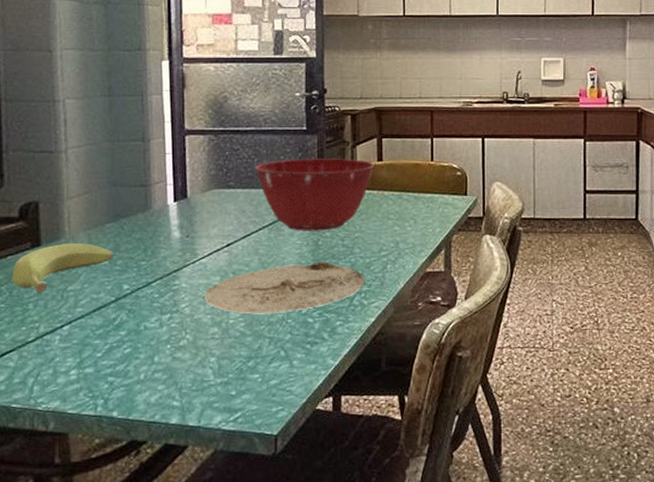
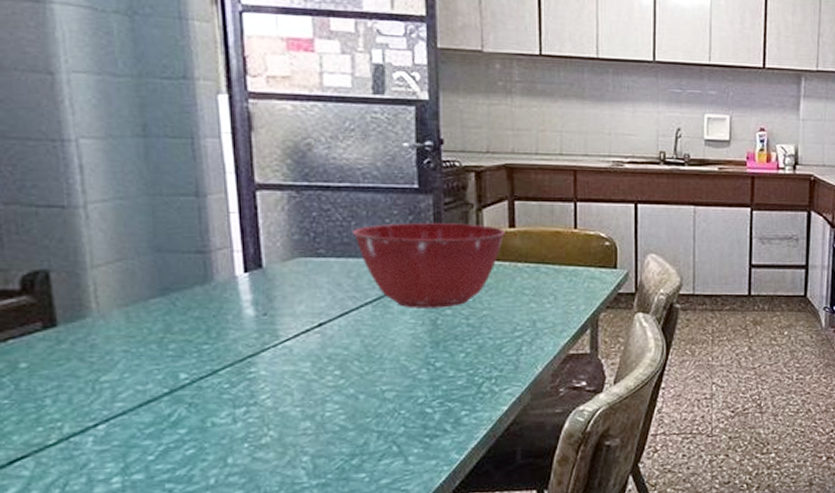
banana: present [12,244,112,294] -> none [17,323,162,386]
plate: present [204,262,365,314] -> none [291,343,496,405]

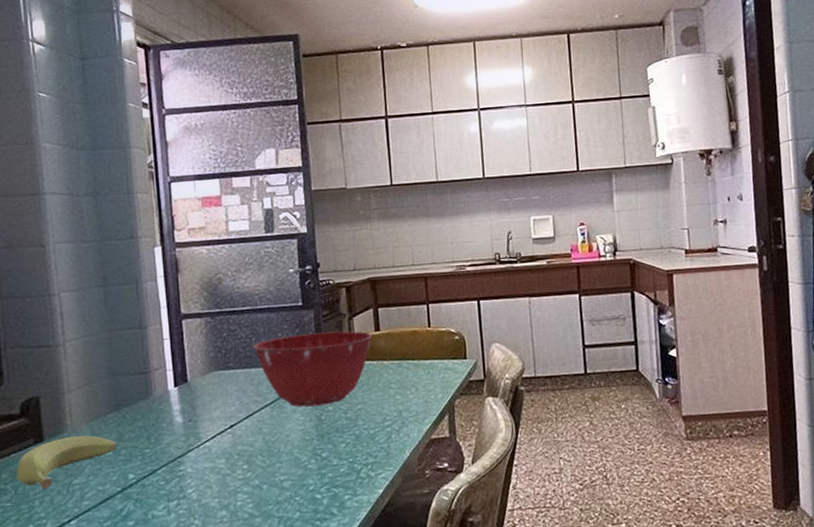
banana: none [17,323,162,386] -> present [16,435,116,490]

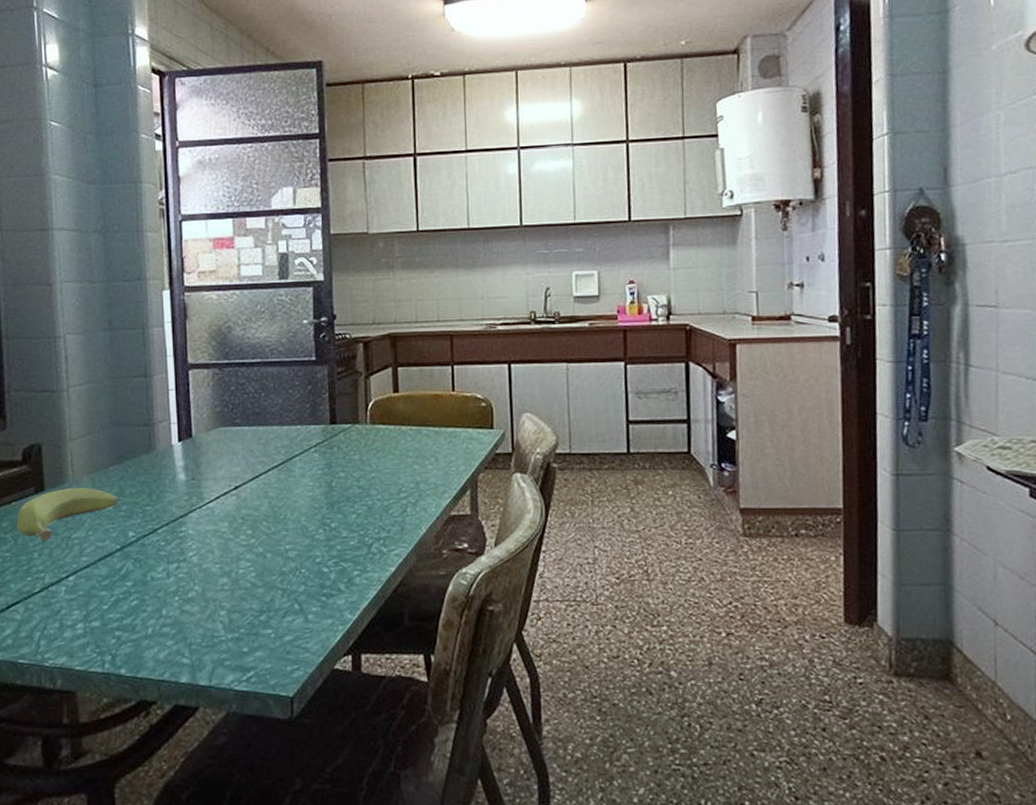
mixing bowl: present [254,331,373,407] -> none [263,390,391,472]

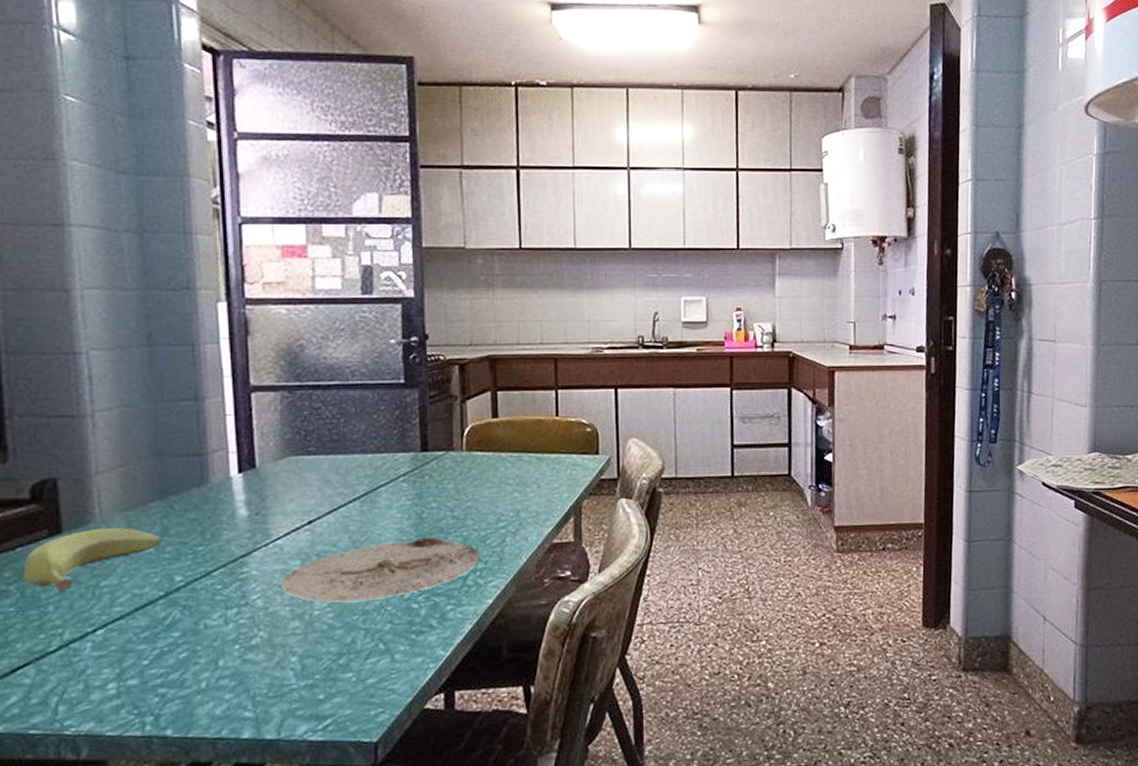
plate: none [212,505,384,564] -> present [281,537,481,603]

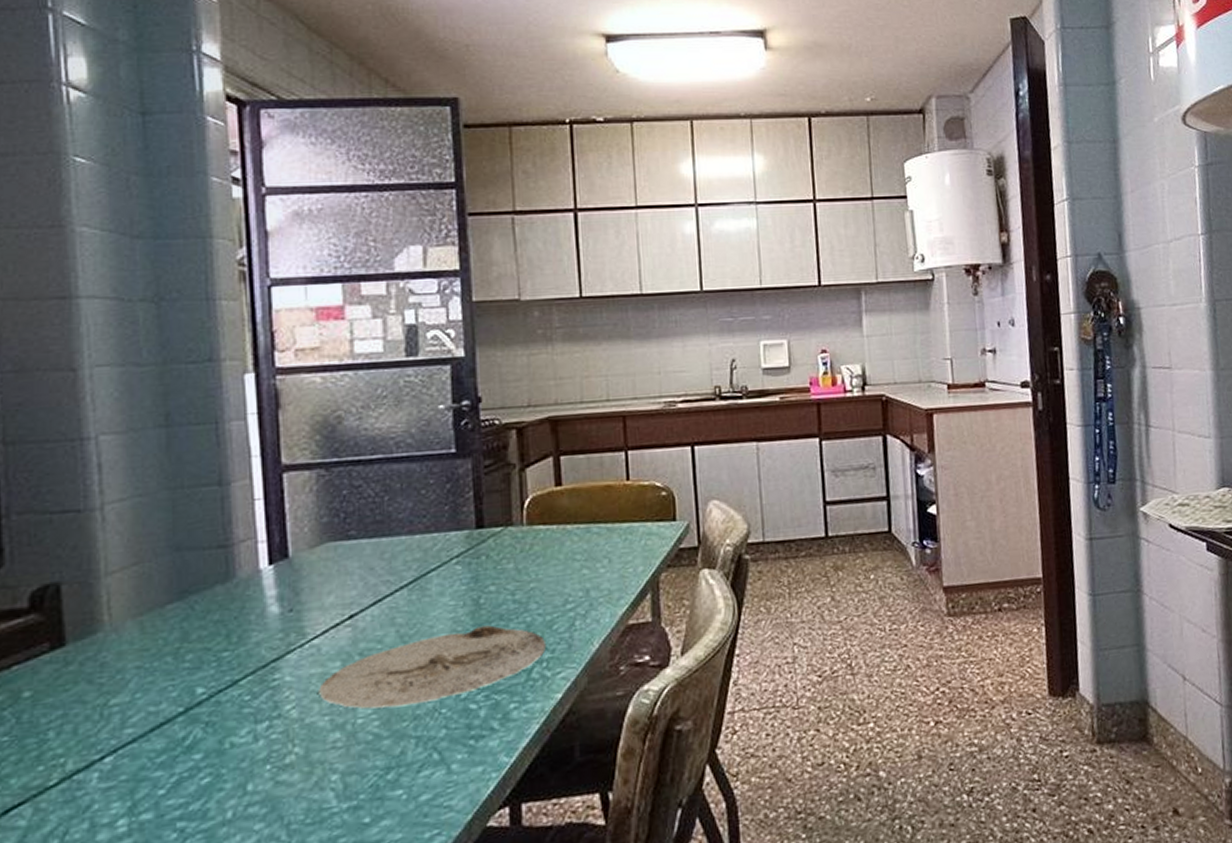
banana: present [23,528,159,592] -> none [20,635,178,715]

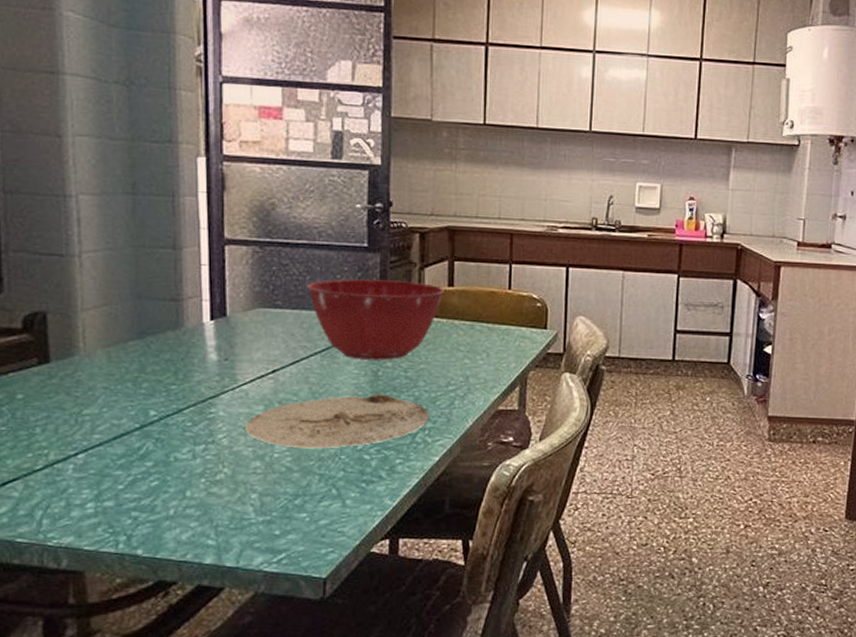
mixing bowl: none [386,486,552,588] -> present [307,279,445,360]

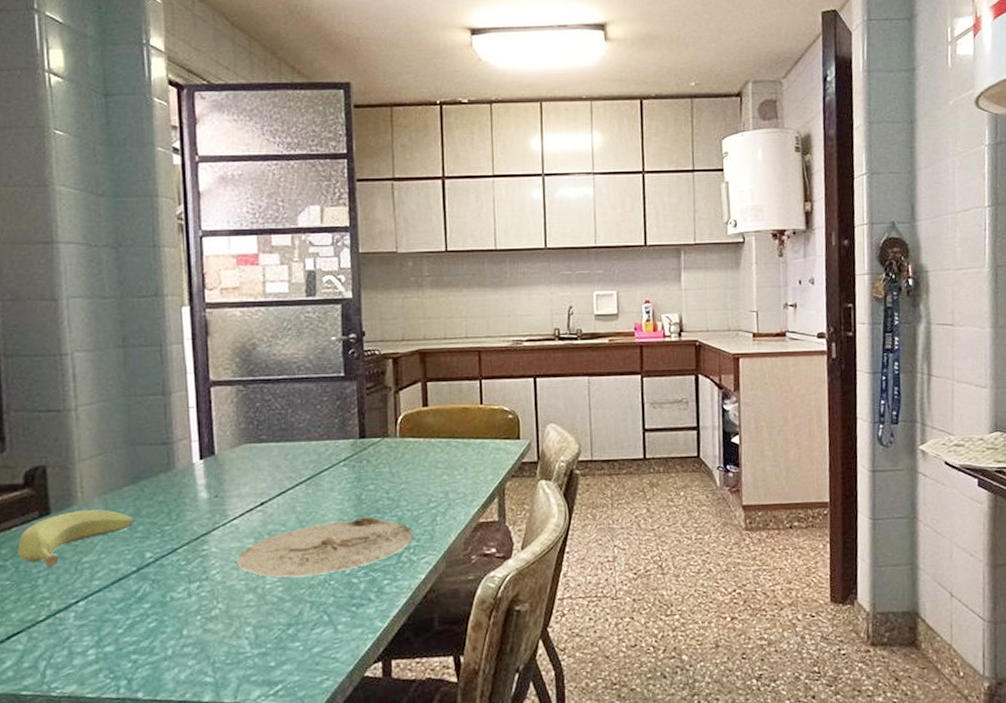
banana: none [14,361,137,417] -> present [18,510,132,567]
mixing bowl: present [307,279,445,360] -> none [289,405,420,485]

